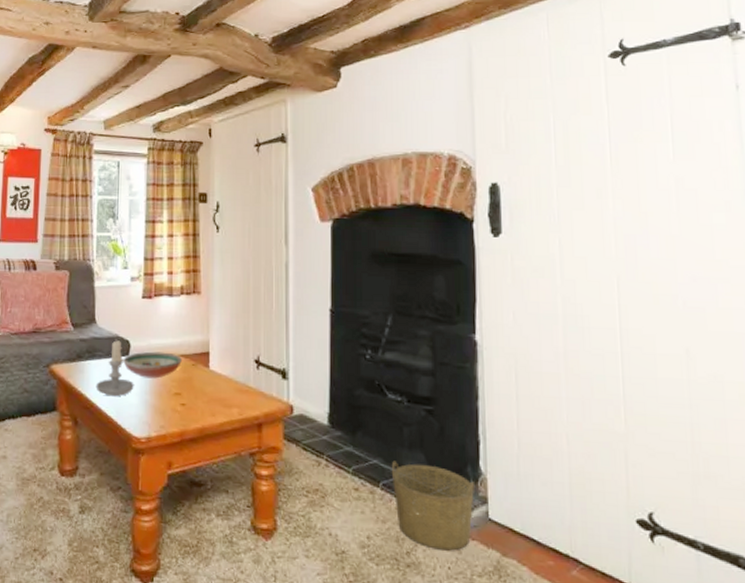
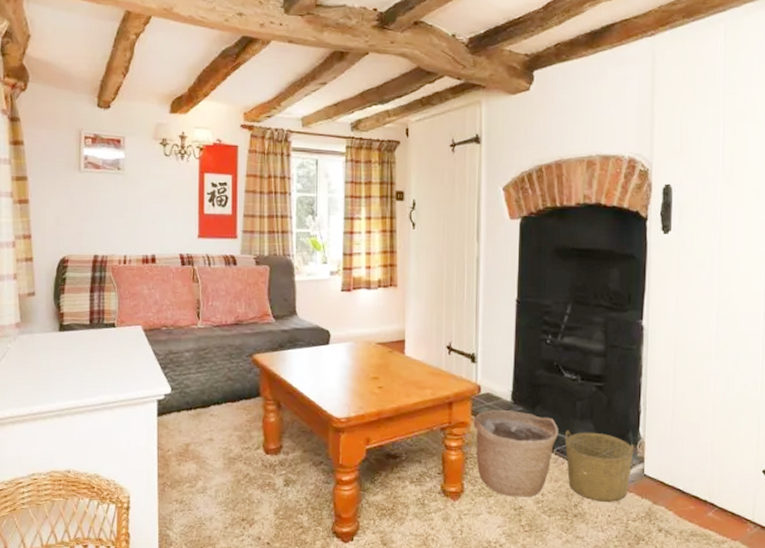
candle: present [96,339,134,397] -> none [297,329,334,382]
decorative bowl: present [123,351,182,379] -> none [324,340,379,365]
basket: none [286,434,384,541] -> present [473,410,558,498]

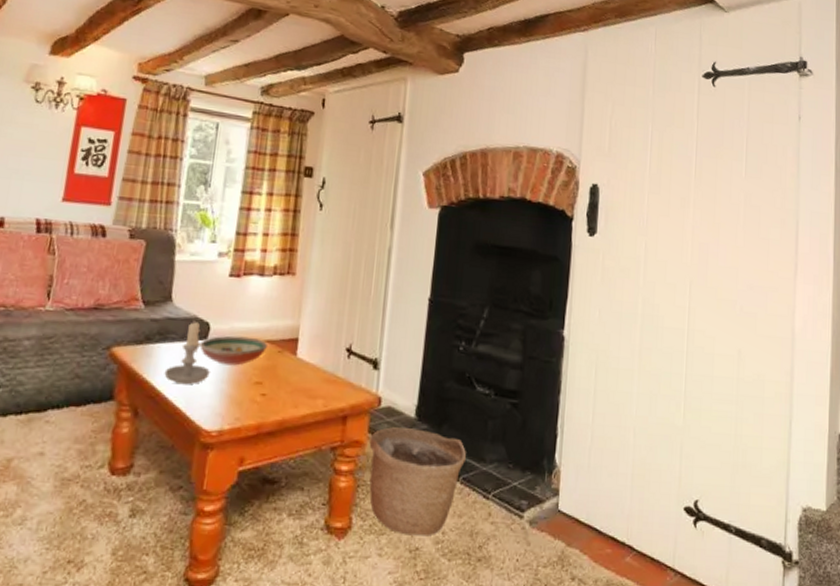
candle: none [297,329,334,382] -> present [164,320,210,385]
decorative bowl: none [324,340,379,365] -> present [199,335,267,366]
basket: present [564,430,635,502] -> none [472,454,550,543]

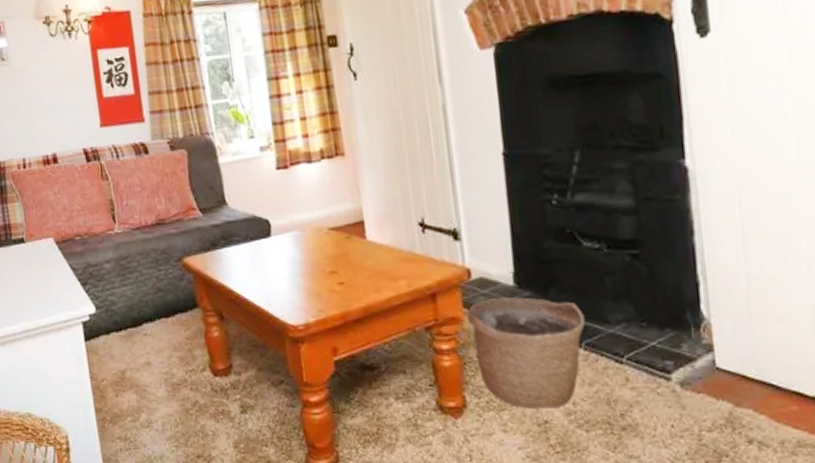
candle: present [164,320,210,385] -> none [238,220,282,285]
decorative bowl: present [199,335,267,366] -> none [265,227,333,260]

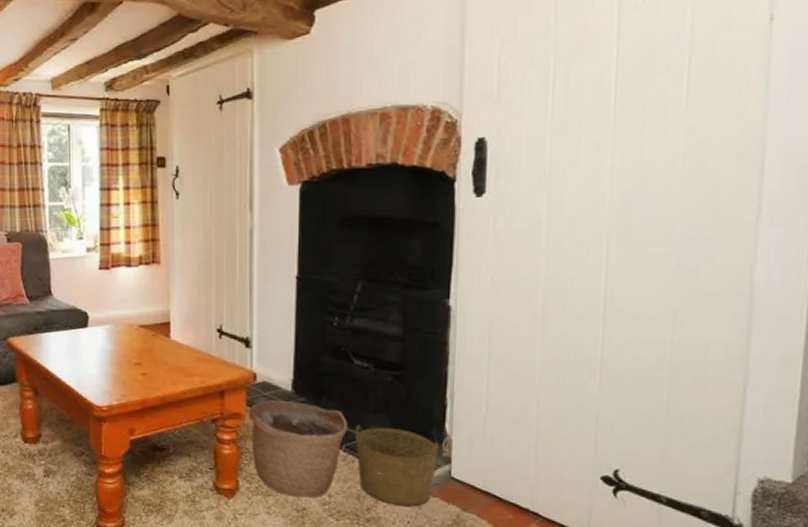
basket: none [594,316,698,408] -> present [354,424,440,507]

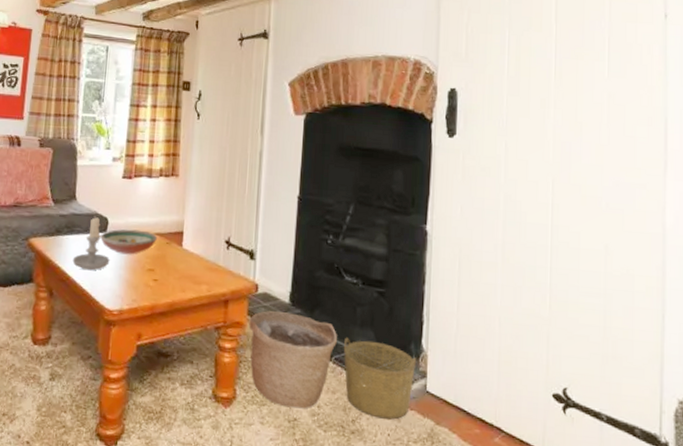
candle: none [55,311,94,368] -> present [72,216,110,271]
decorative bowl: none [82,323,142,350] -> present [100,229,157,255]

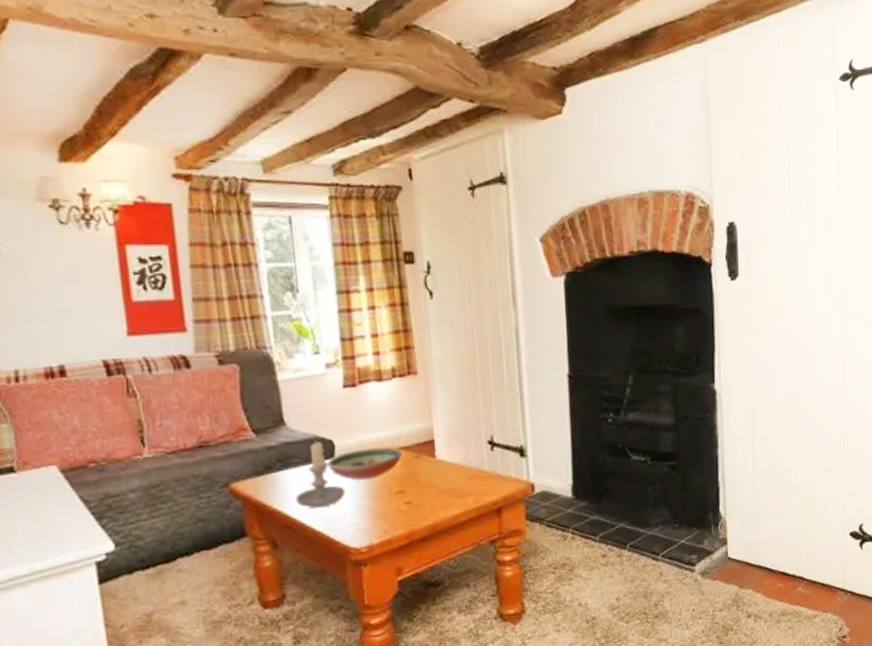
basket: present [249,311,337,409] -> none [528,507,630,608]
basket: present [343,337,417,420] -> none [637,518,716,596]

